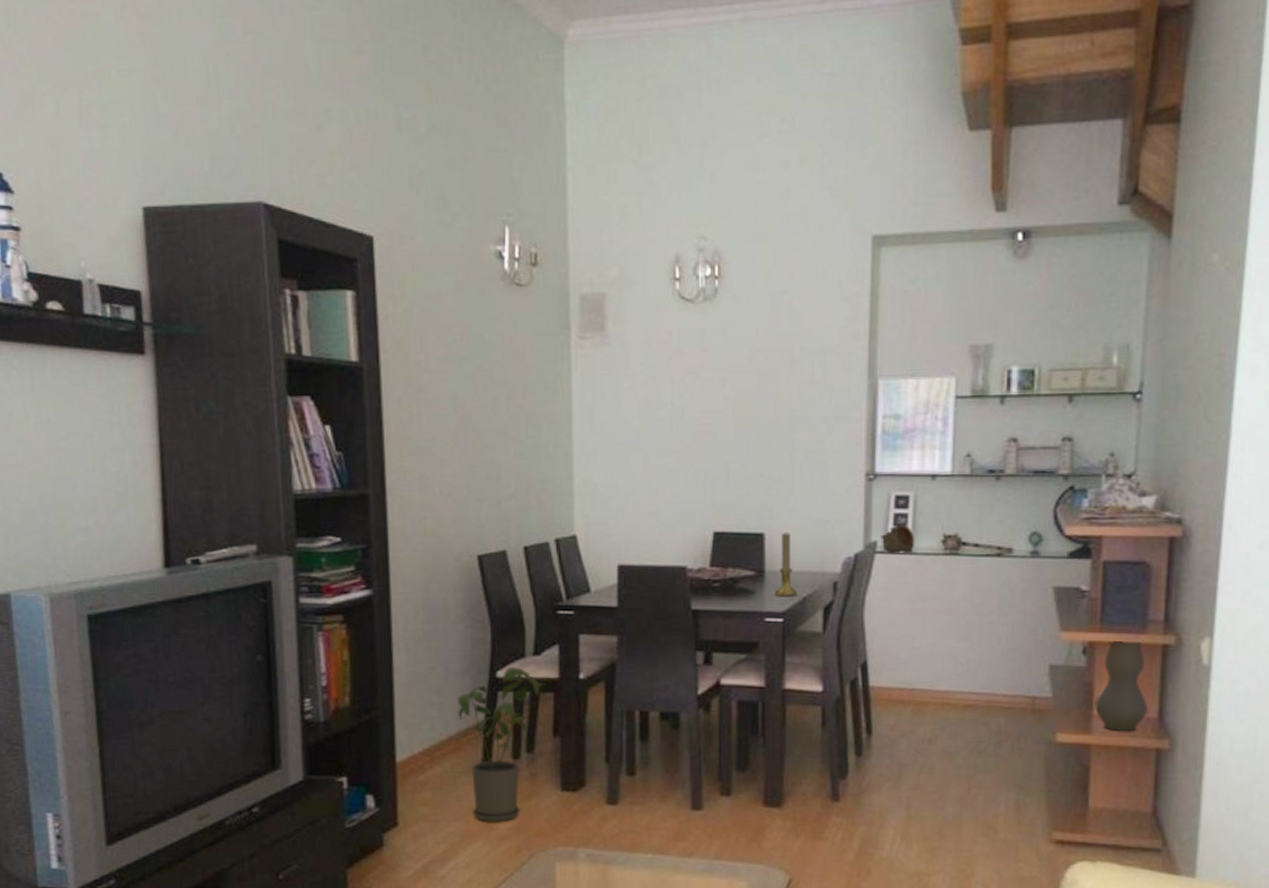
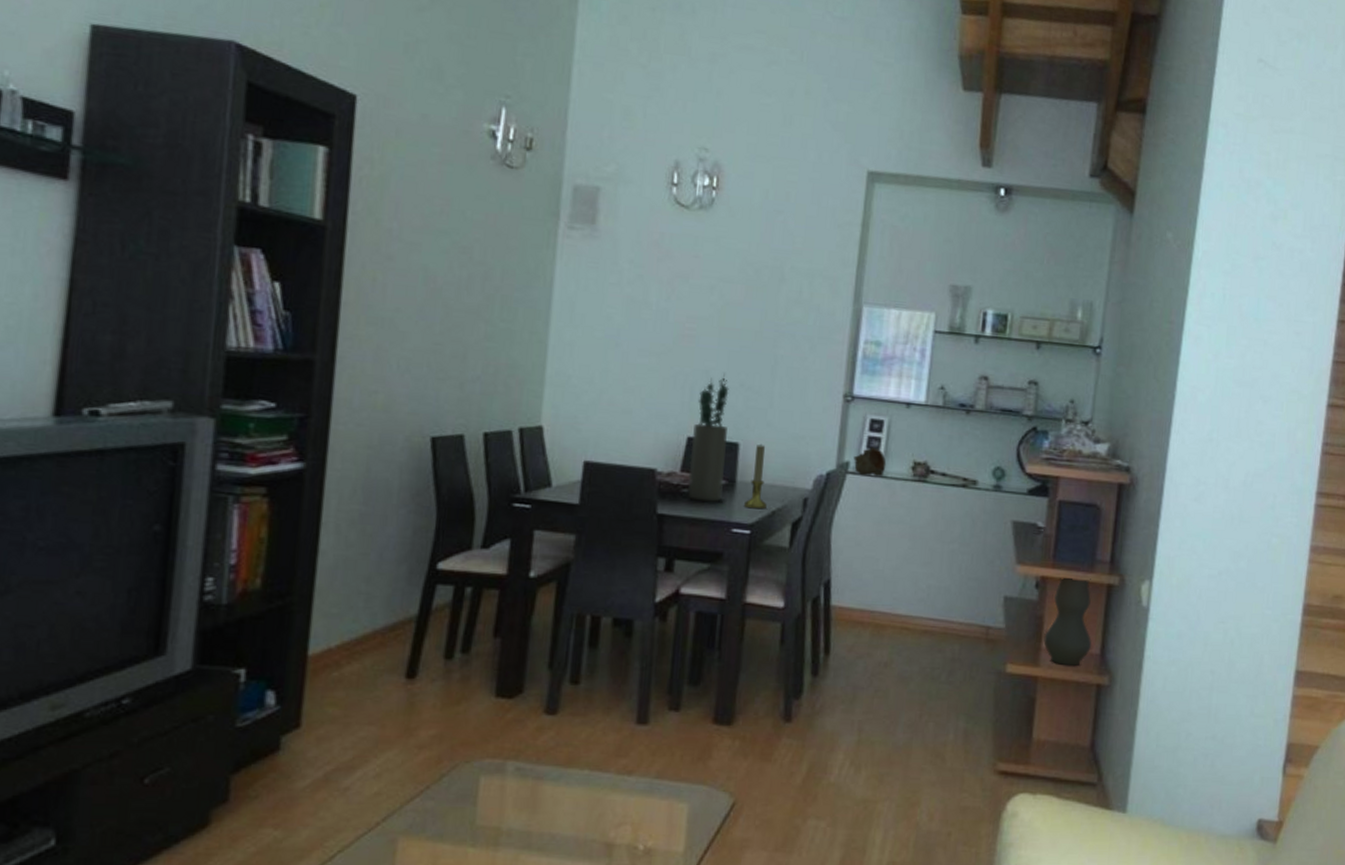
house plant: present [457,666,545,822] -> none [387,558,491,728]
vase: none [717,464,753,595] -> present [688,373,729,503]

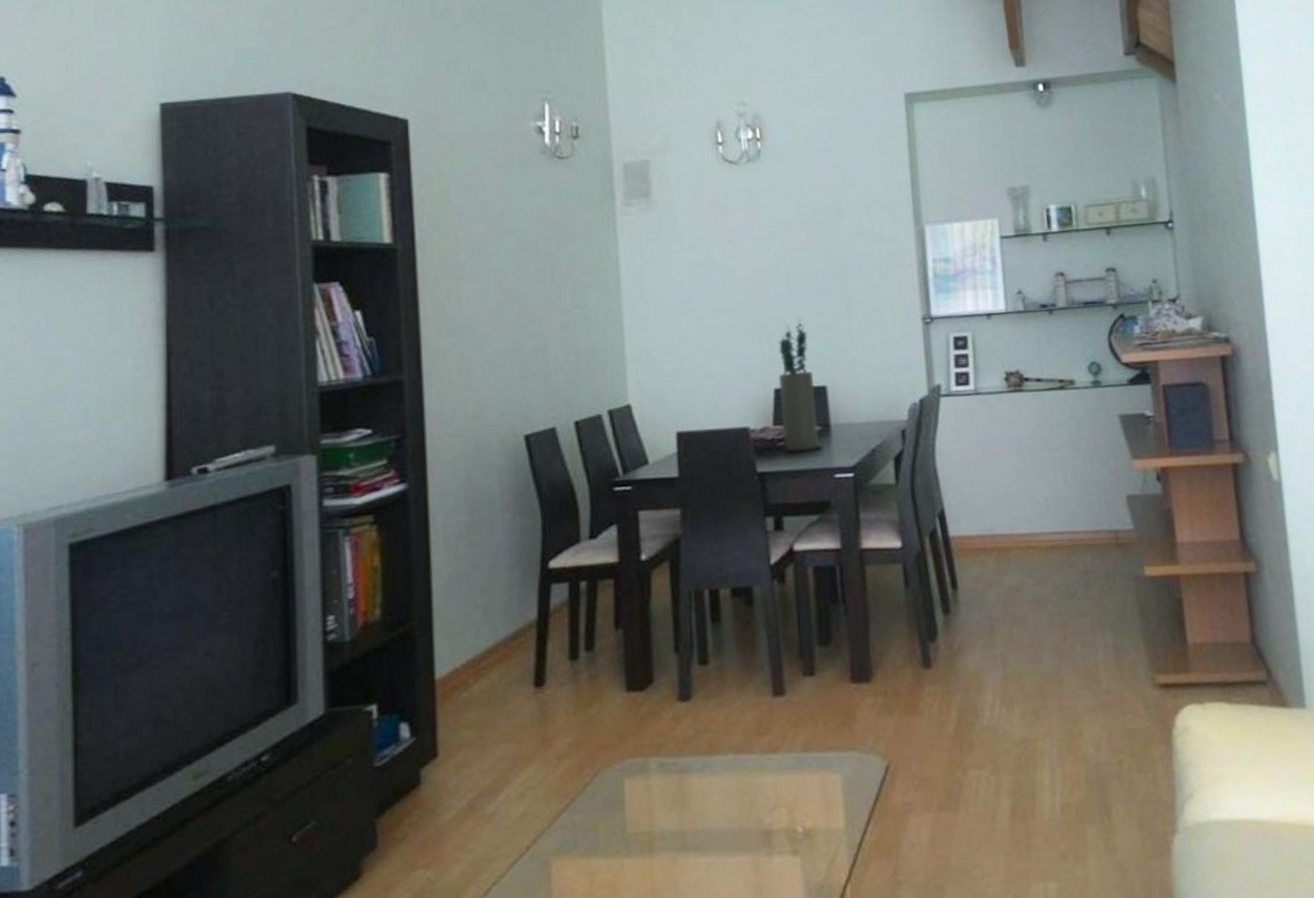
candle holder: present [744,443,767,510] -> none [843,382,866,451]
seashell: present [853,447,886,477] -> none [944,365,978,397]
vase: present [1043,577,1092,666] -> none [1176,461,1230,559]

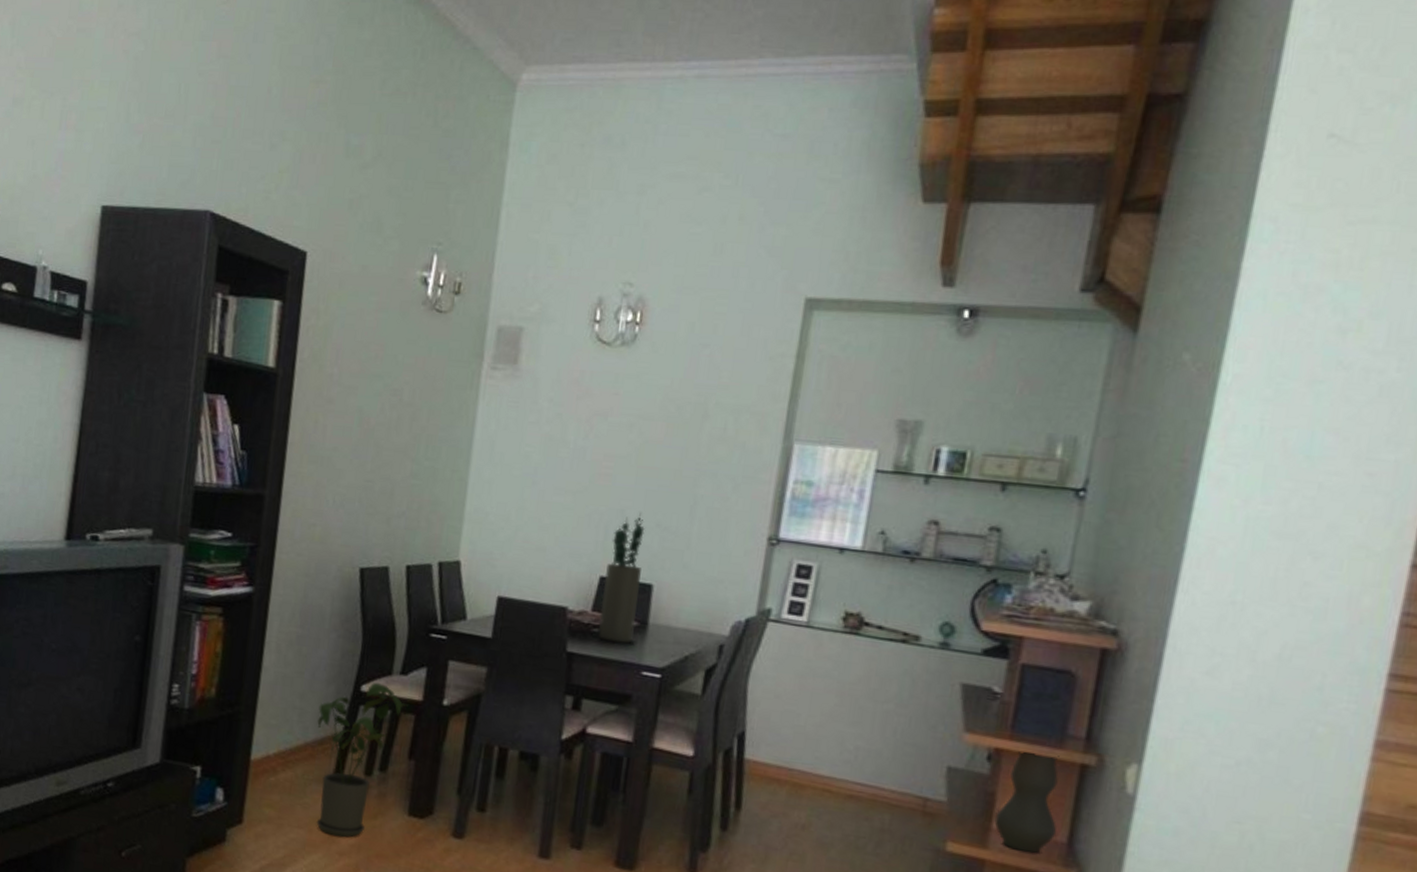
house plant: none [505,554,604,740] -> present [316,682,408,837]
vase: none [1176,461,1230,559] -> present [994,751,1060,853]

